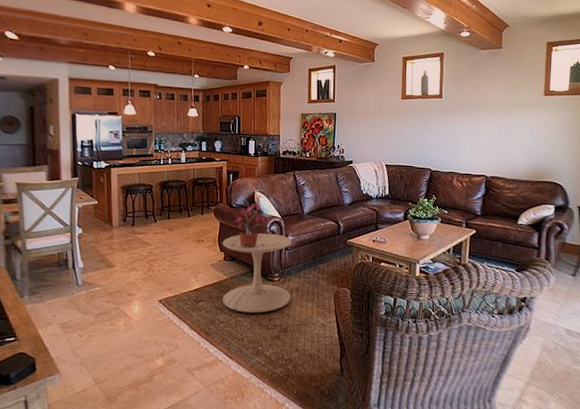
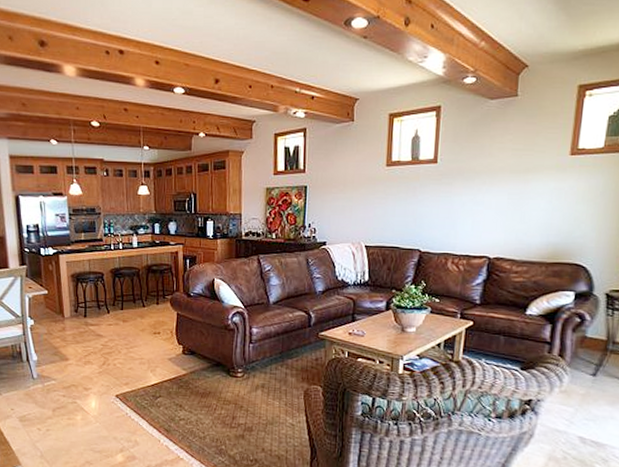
side table: present [222,233,292,313] -> none [180,324,257,411]
potted plant: present [231,203,266,247] -> none [190,291,227,340]

